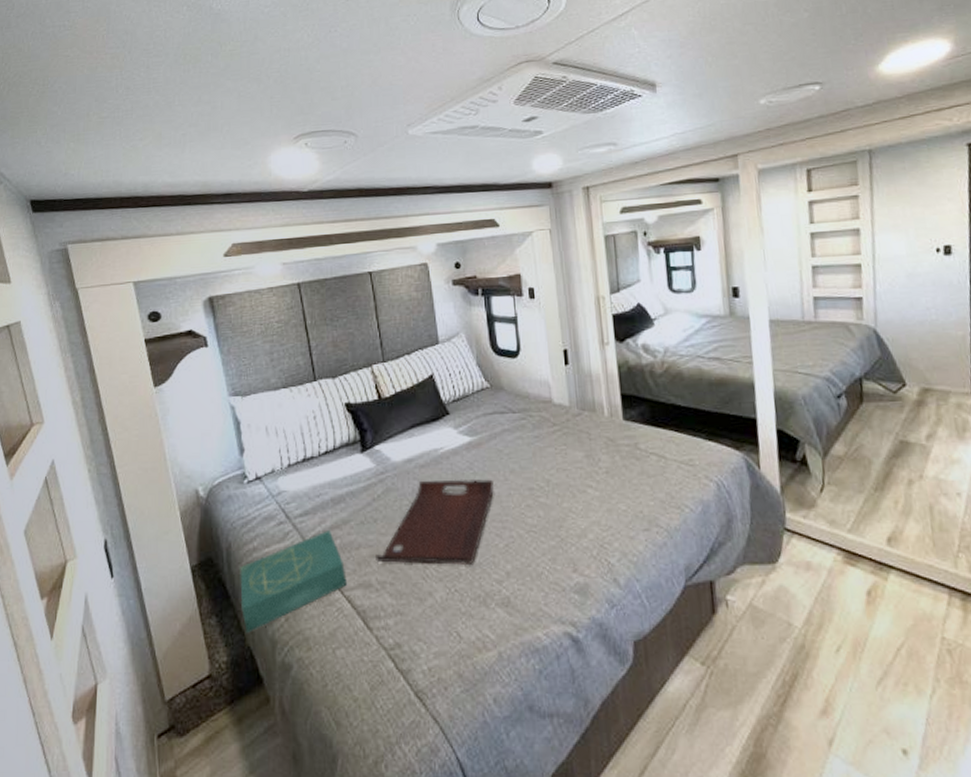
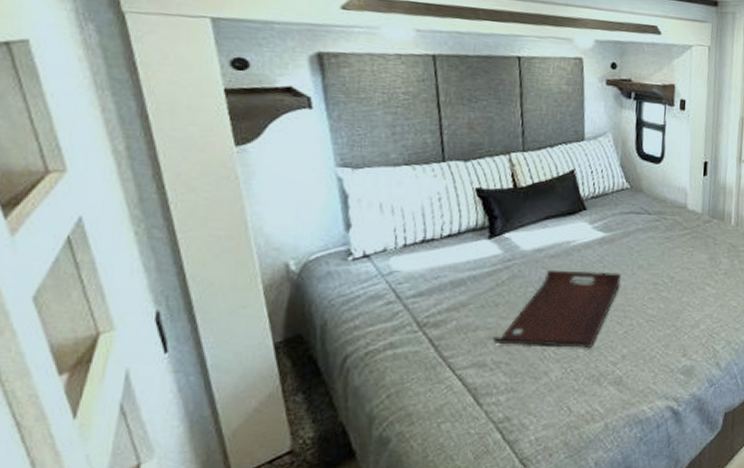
book: present [240,530,347,633] -> none [334,312,460,409]

